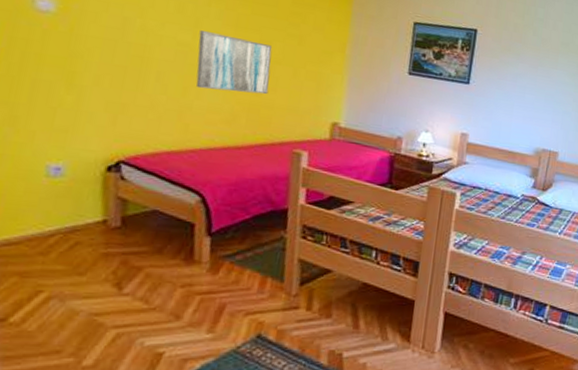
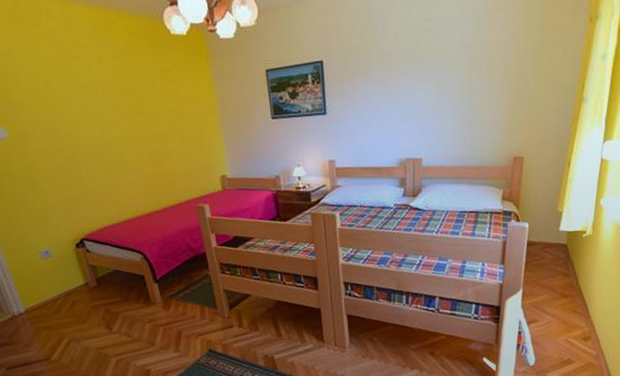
wall art: present [195,30,272,95] -> none [105,122,167,172]

